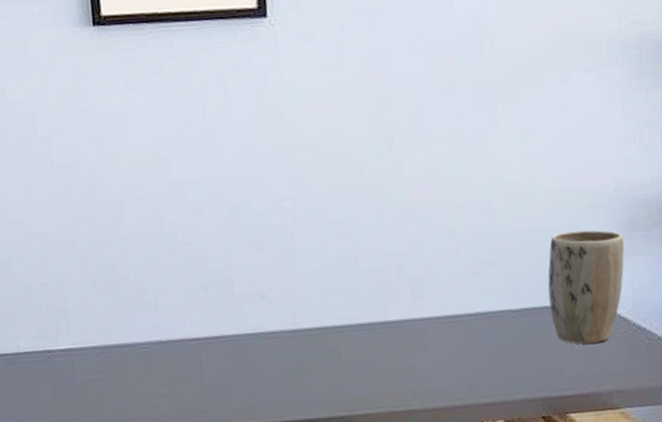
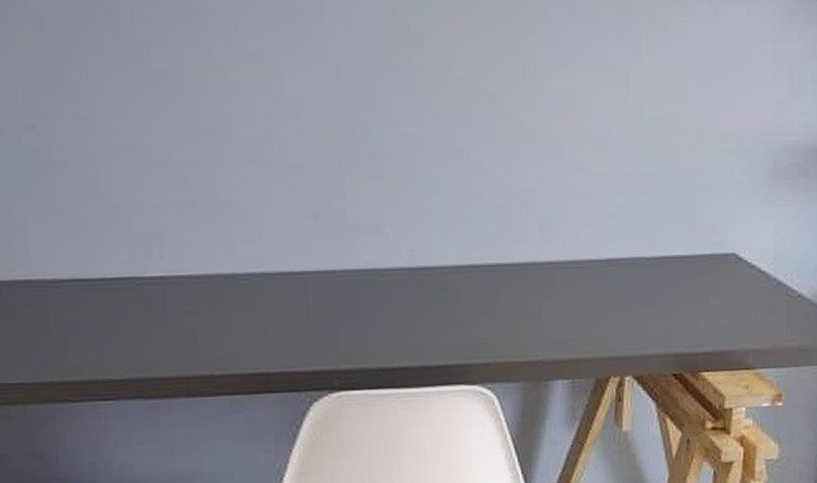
plant pot: present [548,230,624,344] -> none [686,176,767,298]

